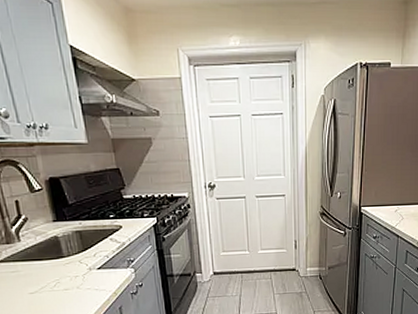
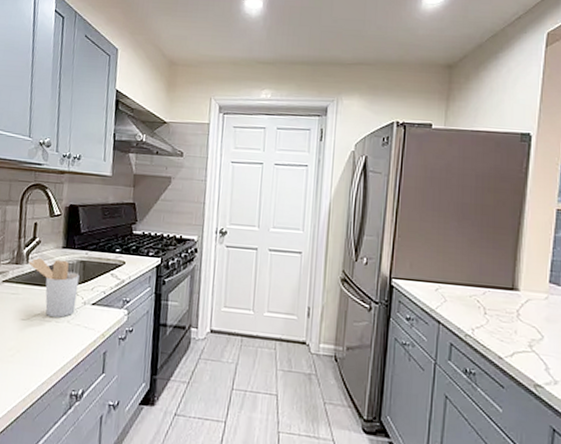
utensil holder: none [20,233,82,286] -> present [28,257,80,318]

